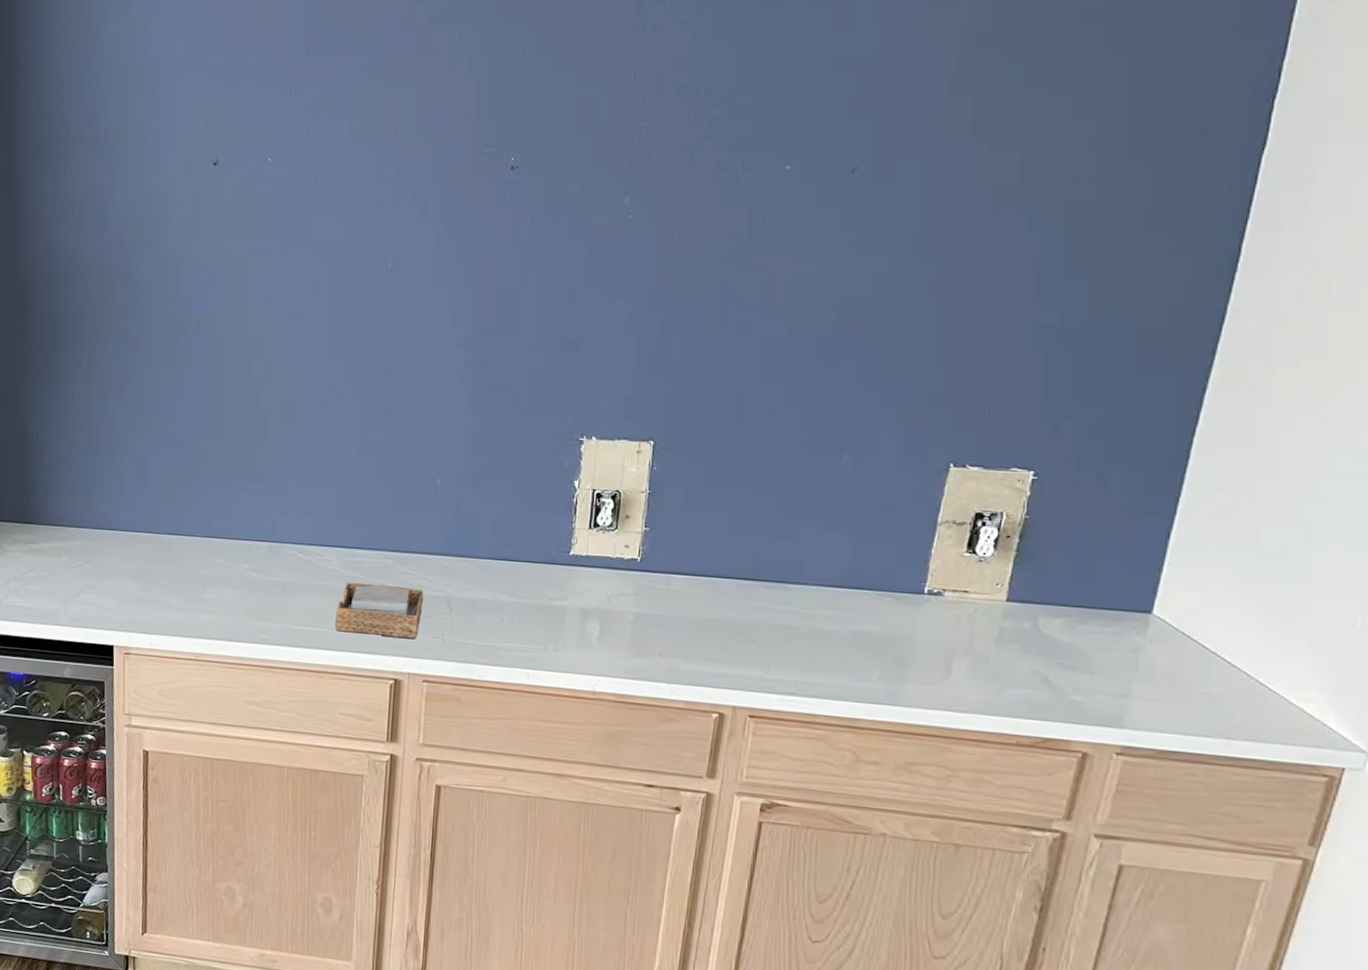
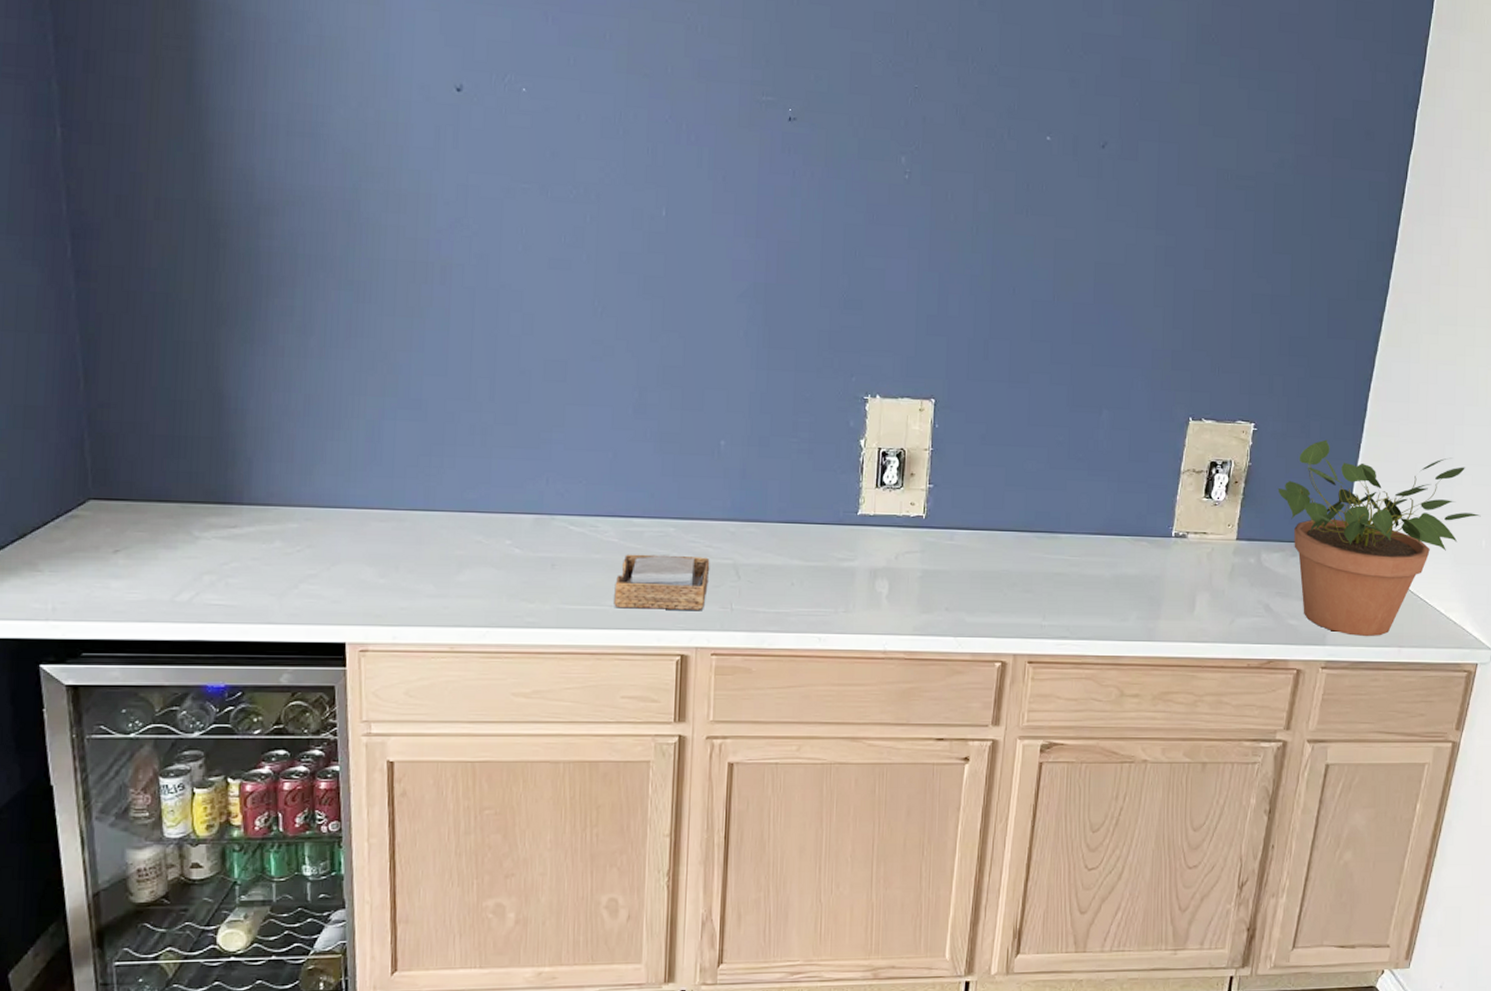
potted plant: none [1062,491,1356,724] -> present [1277,439,1481,637]

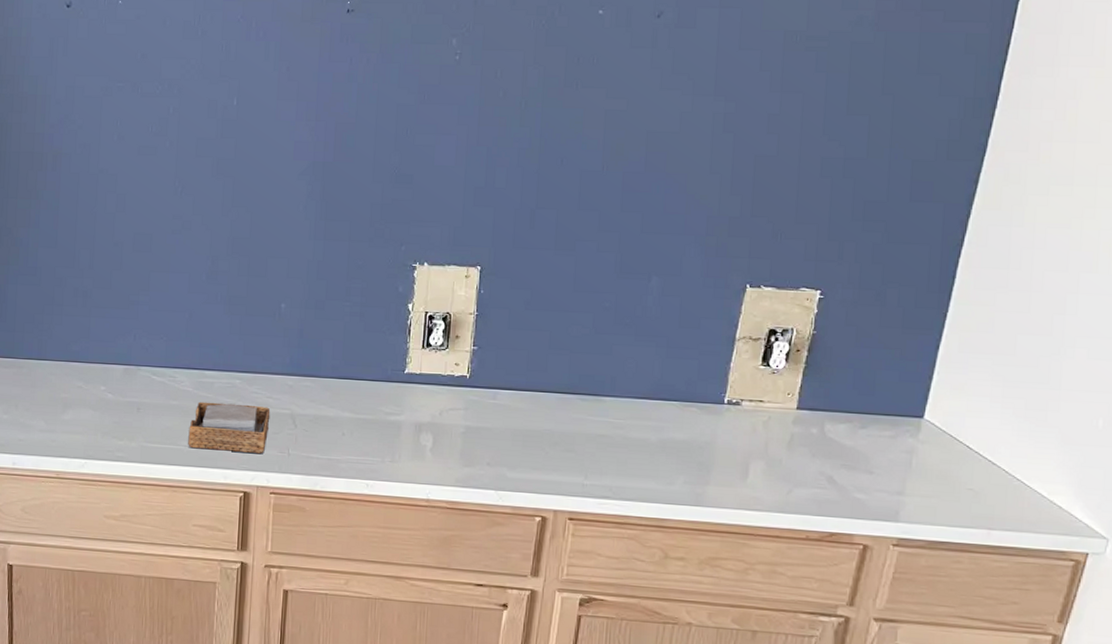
potted plant: present [1277,439,1481,637] -> none [846,308,1098,517]

